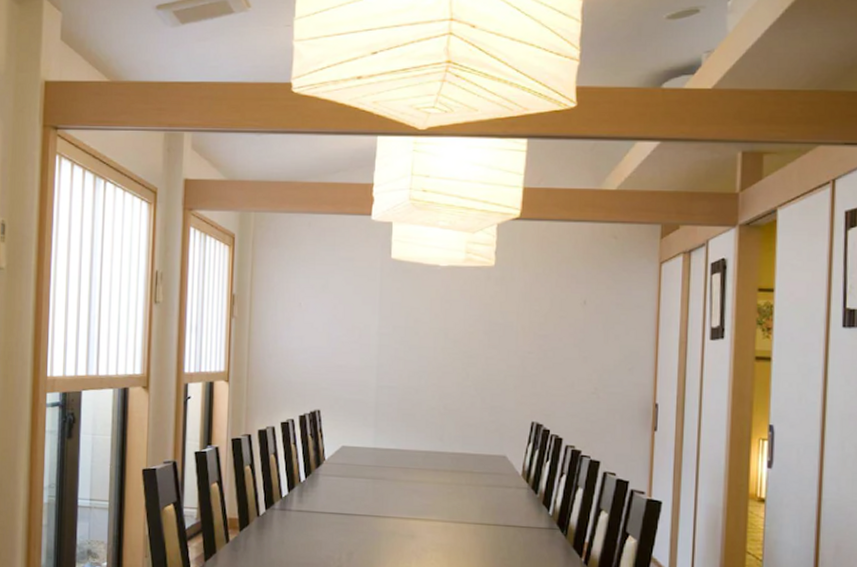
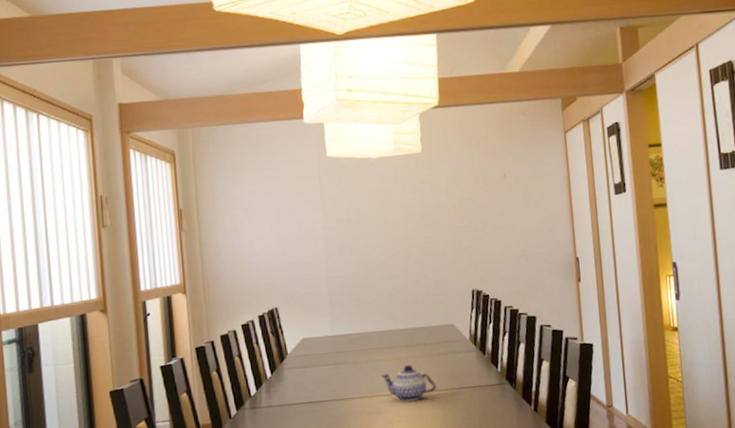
teapot: none [420,491,480,531] -> present [381,364,437,402]

